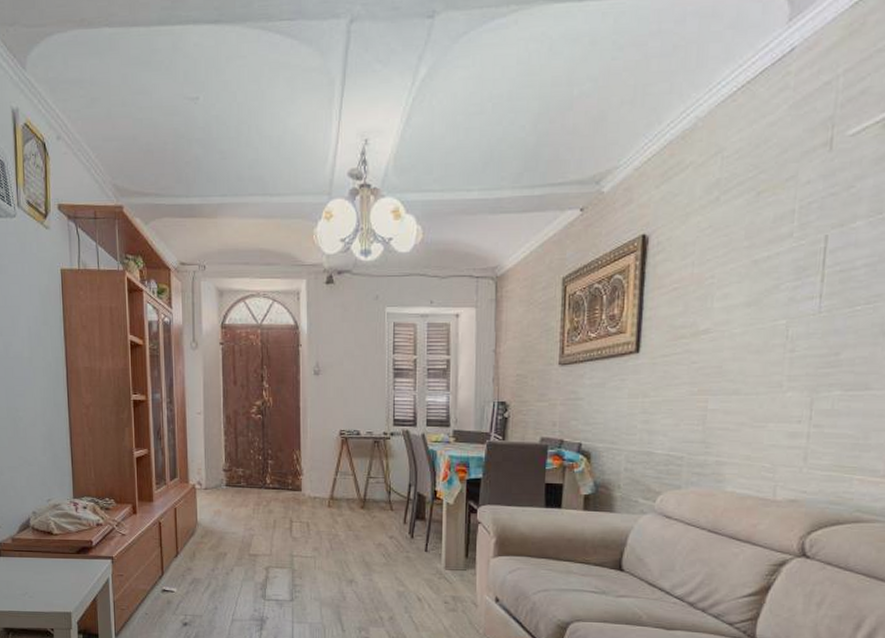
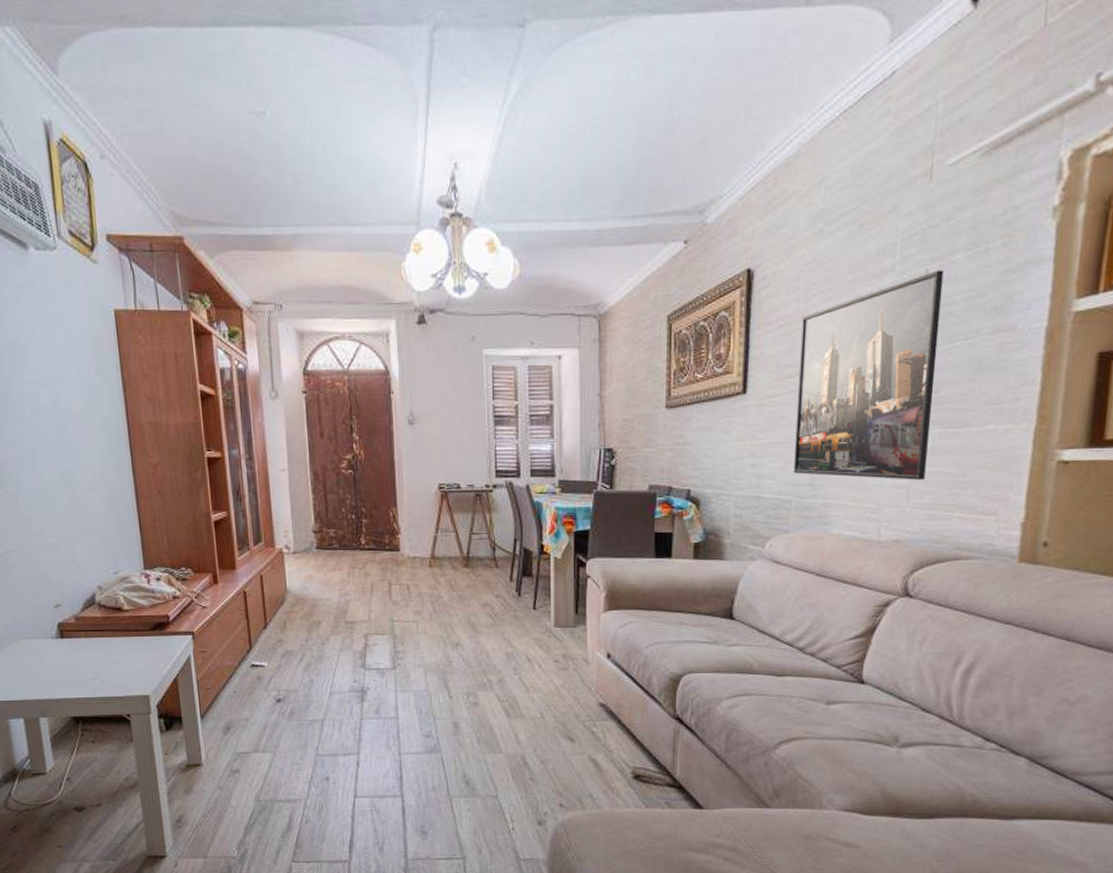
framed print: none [686,236,844,441] -> present [793,270,944,480]

